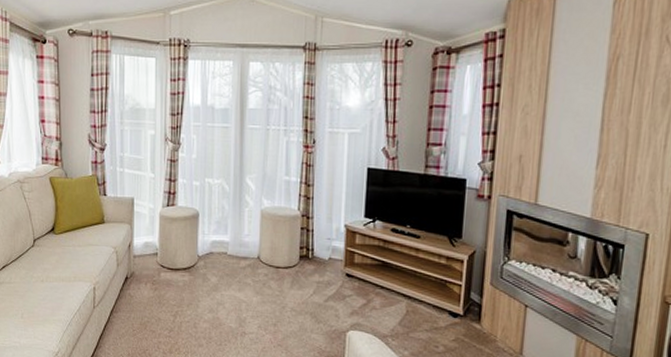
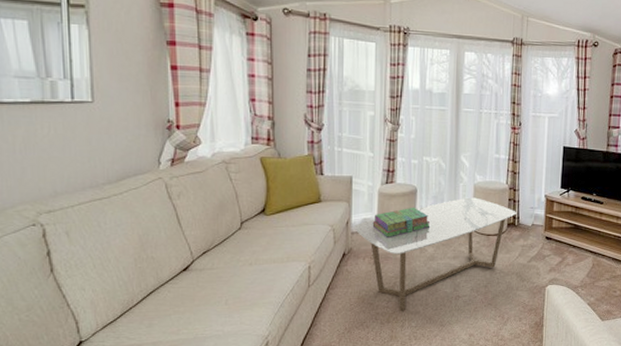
coffee table: none [135,224,310,343] -> present [353,197,516,311]
stack of books: none [154,232,214,265] -> present [372,207,431,239]

